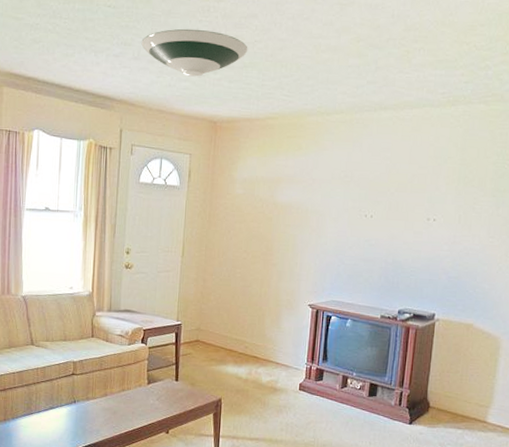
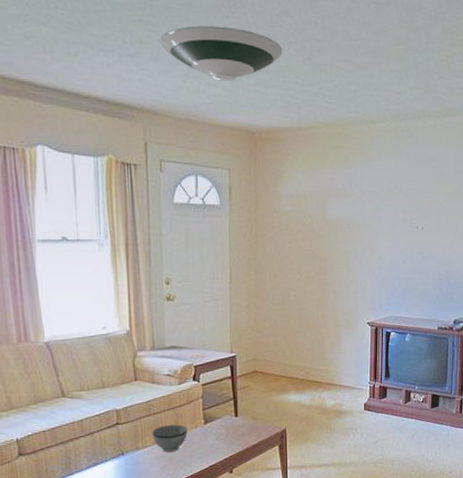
bowl: none [101,381,132,406] -> present [152,424,188,452]

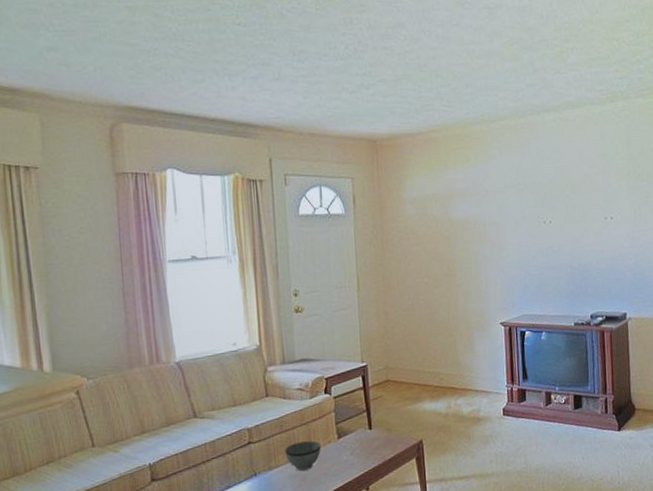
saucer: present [160,25,283,82] -> none [281,43,400,94]

